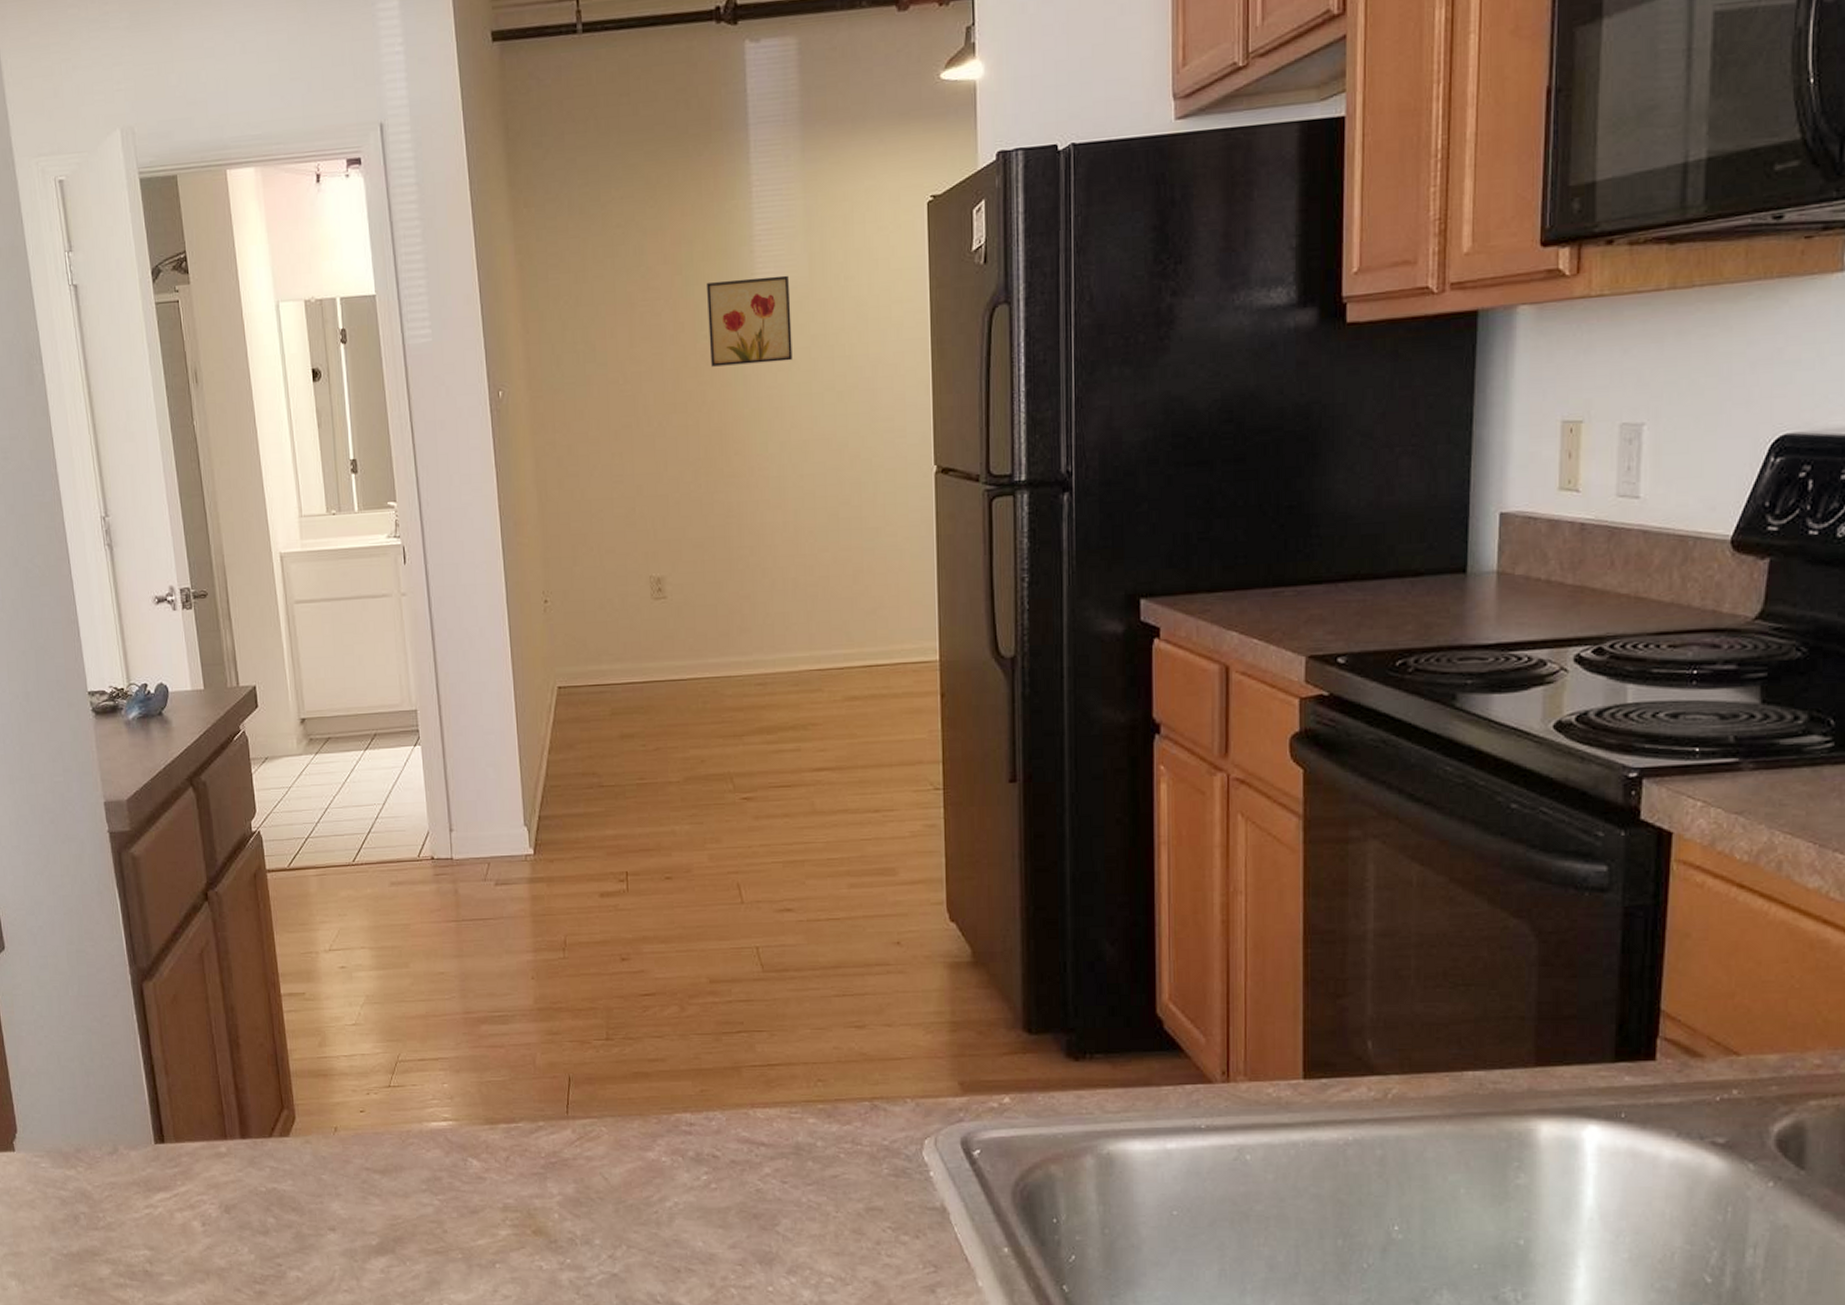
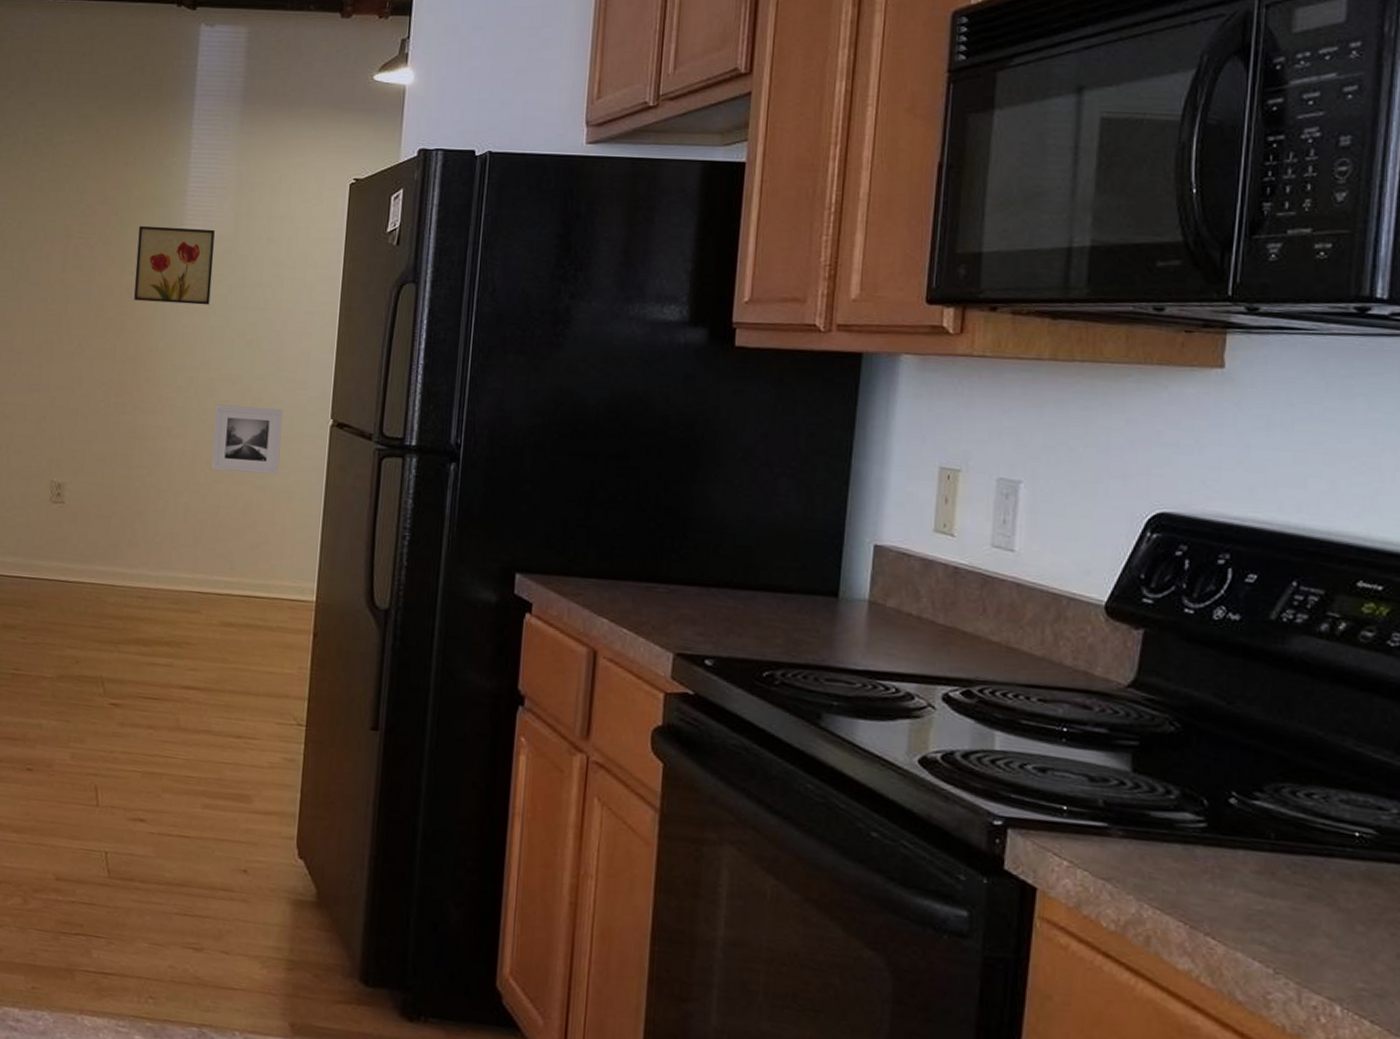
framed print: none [812,462,886,539] -> present [211,404,283,475]

